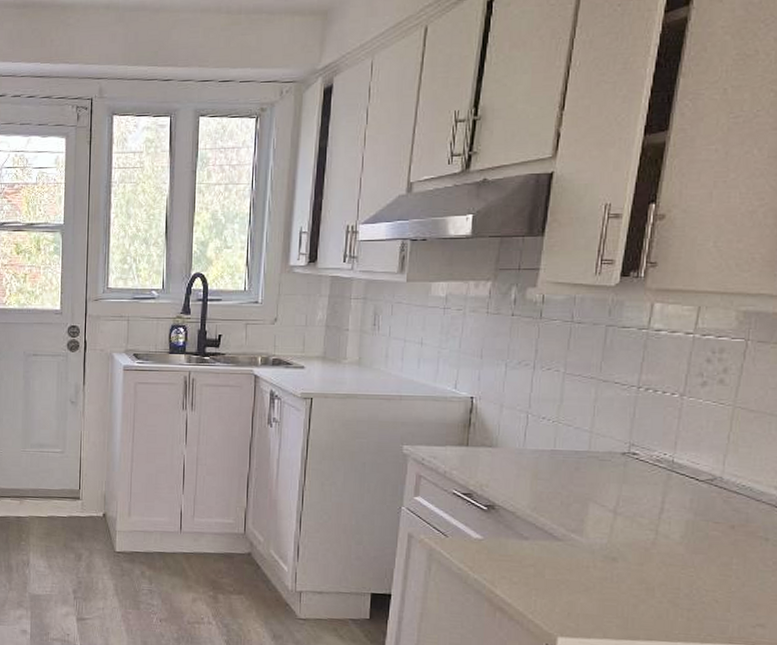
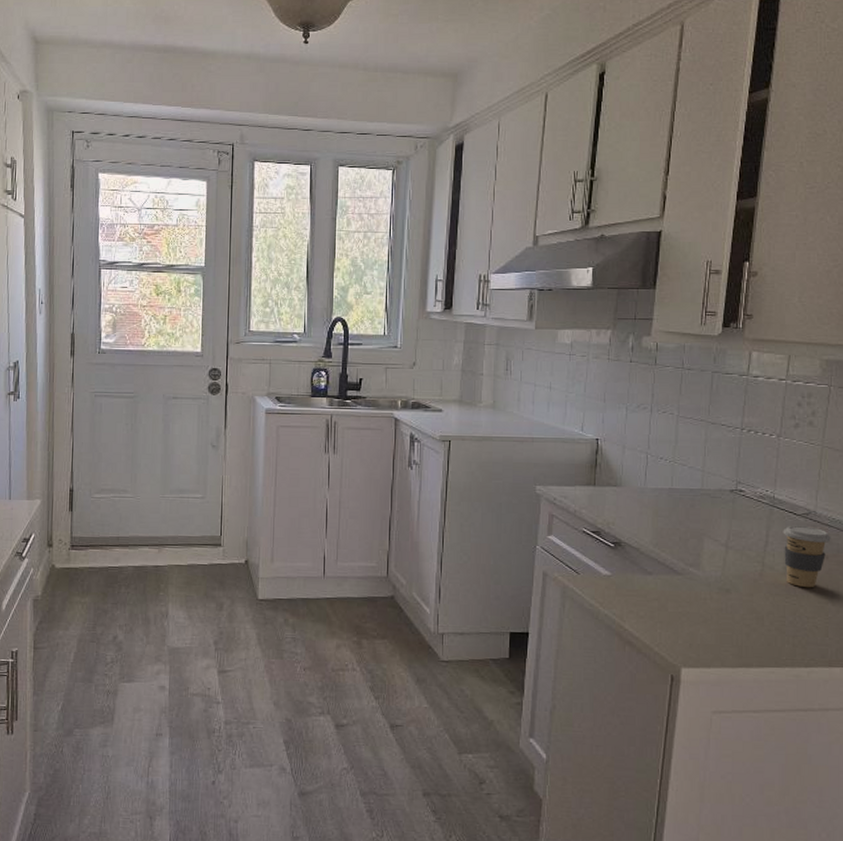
coffee cup: none [681,491,739,560] -> present [783,525,831,588]

